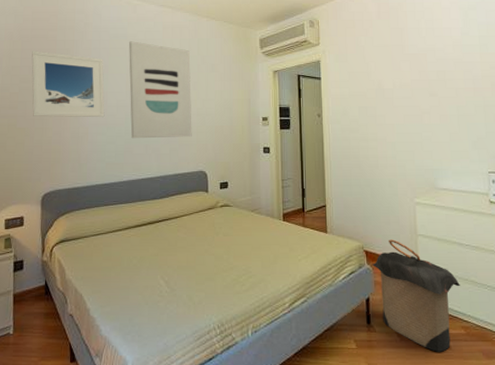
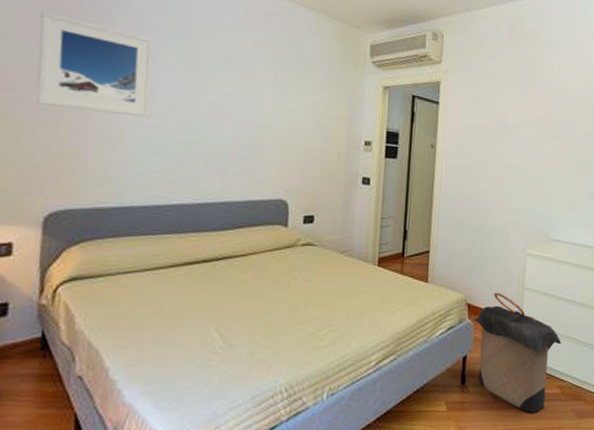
wall art: present [129,41,192,139] -> none [187,20,279,156]

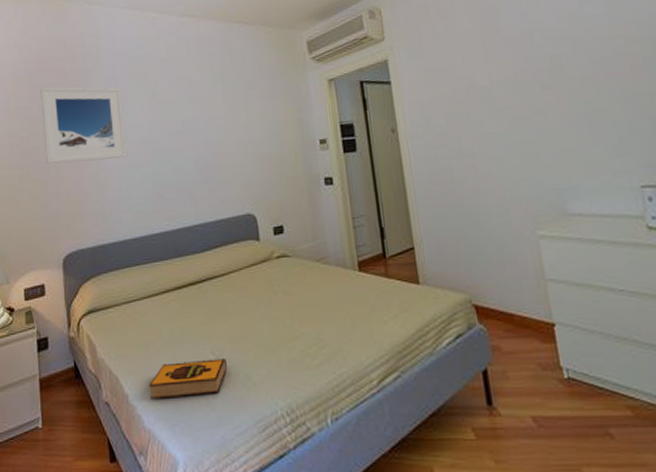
hardback book: none [135,336,231,374] -> present [149,358,227,399]
laundry hamper: present [474,292,561,413] -> none [486,288,617,443]

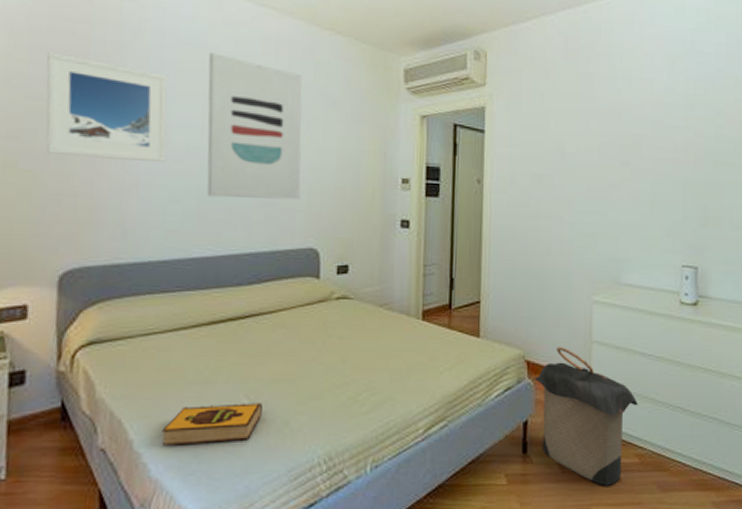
wall art: none [149,62,234,181] -> present [207,52,302,200]
laundry hamper: none [486,288,617,443] -> present [534,347,638,486]

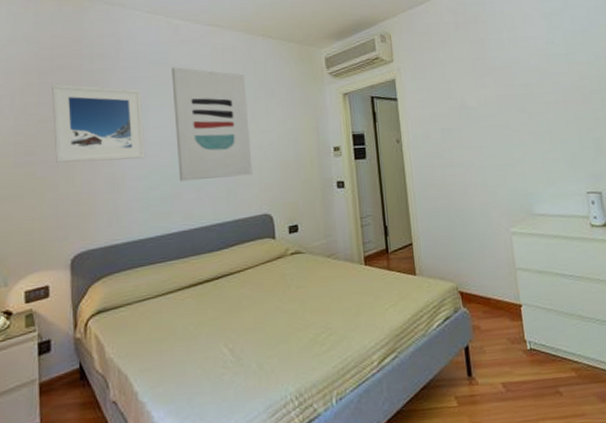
hardback book: present [161,403,262,446] -> none [160,350,240,395]
laundry hamper: present [534,347,638,486] -> none [469,276,567,401]

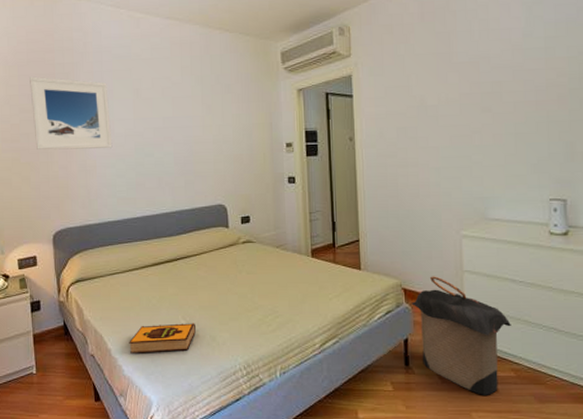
hardback book: none [160,350,240,395] -> present [129,323,196,353]
wall art: present [172,67,253,182] -> none [134,61,209,171]
laundry hamper: none [469,276,567,401] -> present [411,276,511,395]

